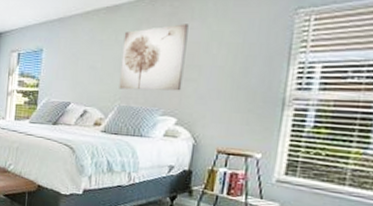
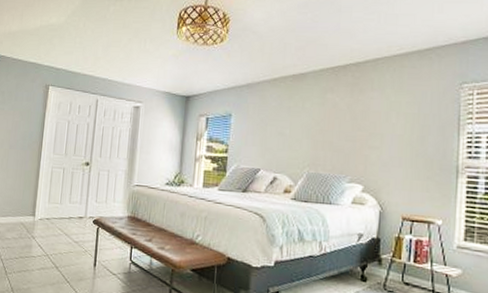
wall art: present [119,24,189,91] -> none [307,93,369,158]

